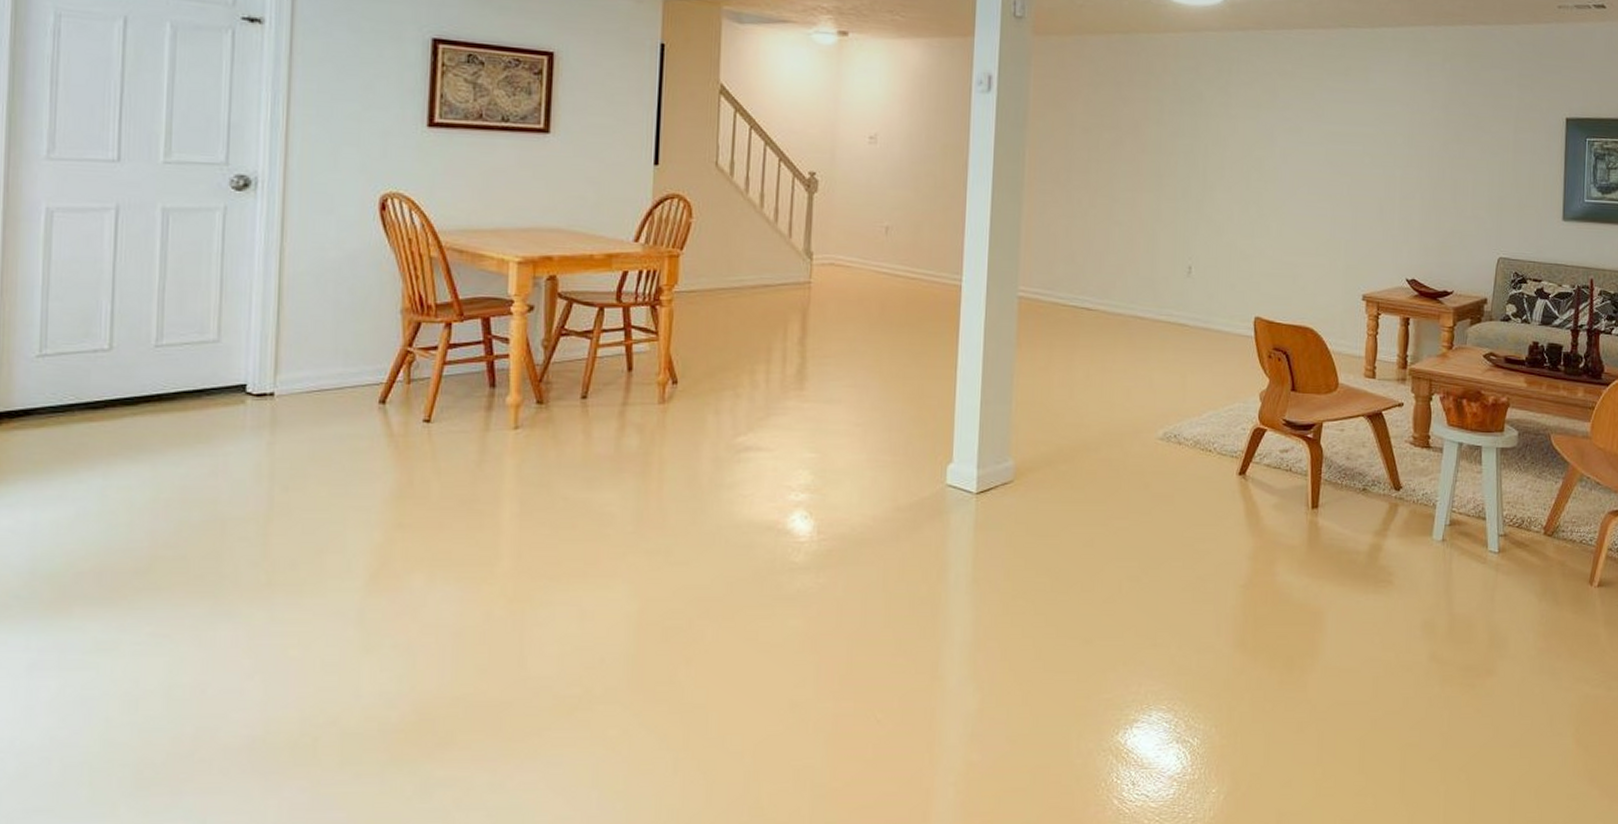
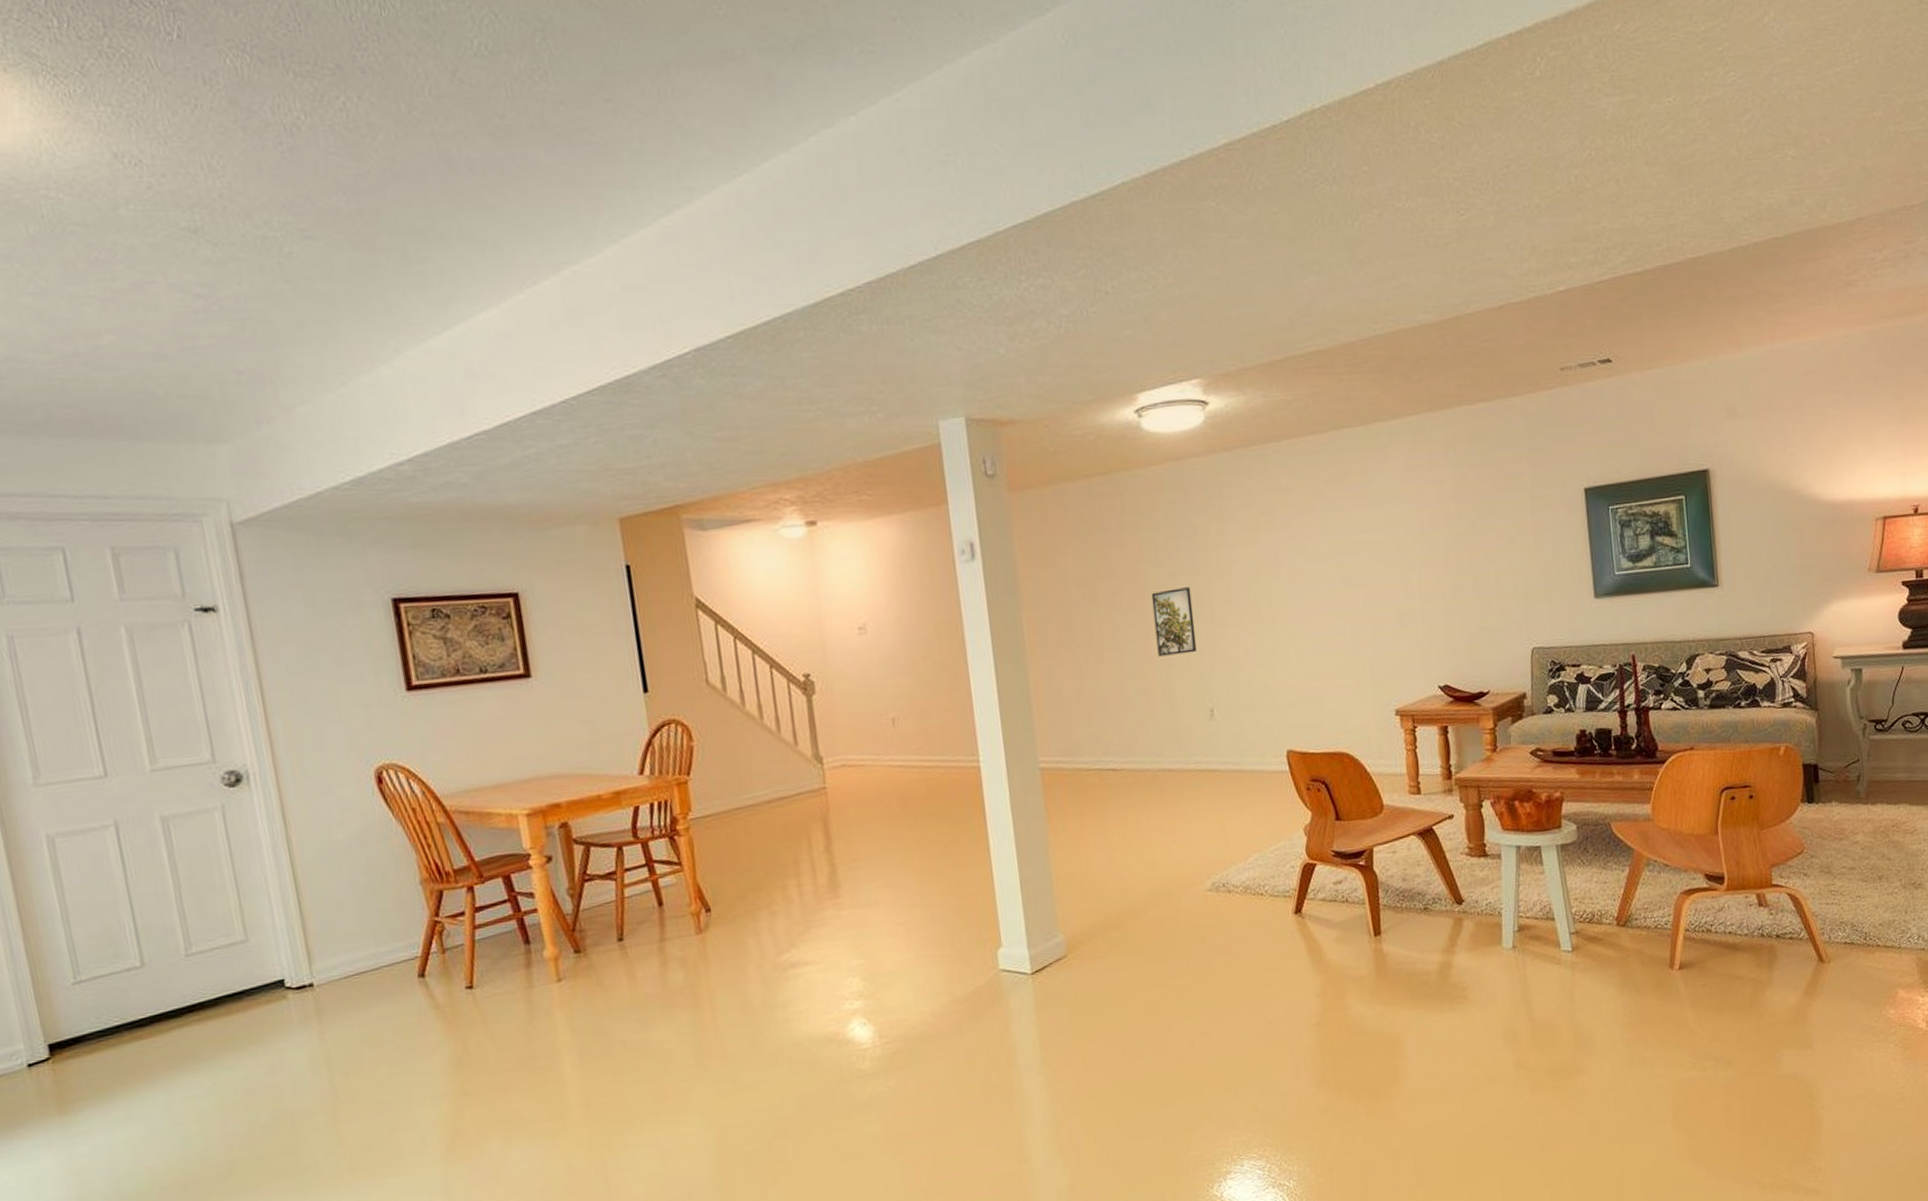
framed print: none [1148,148,1188,211] -> present [1151,587,1197,657]

